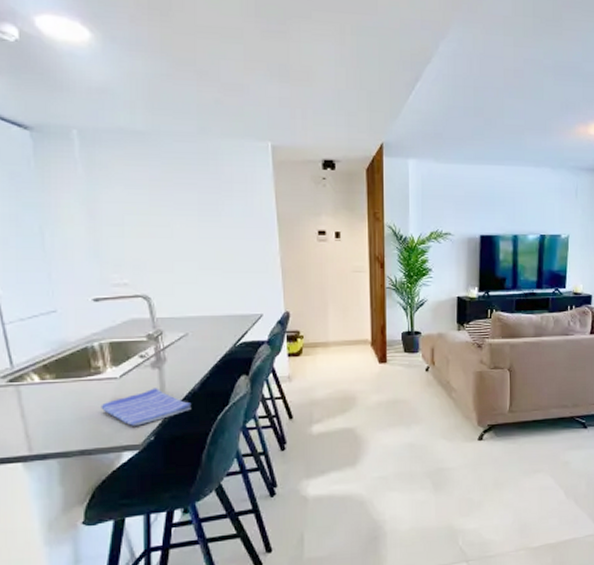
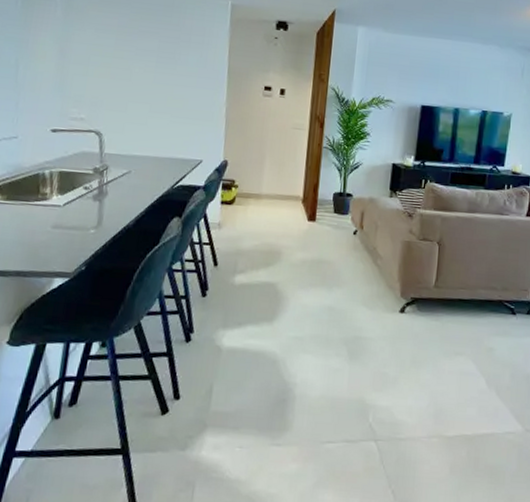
dish towel: present [101,388,192,426] -> none [41,219,125,254]

